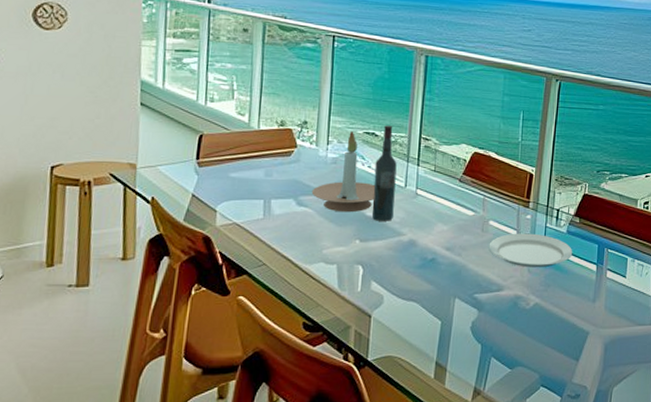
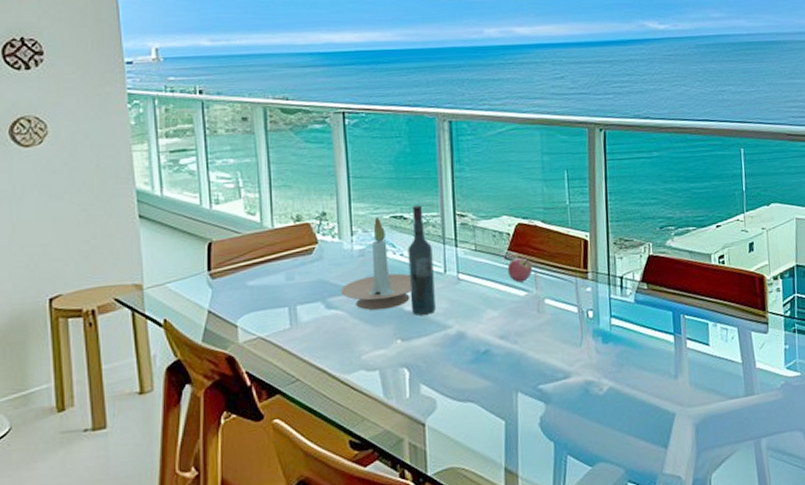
fruit: none [460,182,482,203] -> present [507,258,533,283]
plate: present [489,233,573,268] -> none [548,307,645,348]

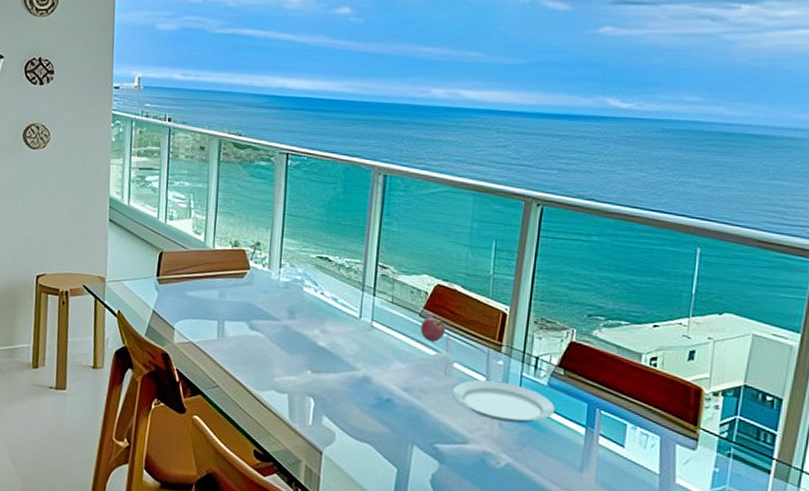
candle holder: present [340,217,411,311] -> none [263,255,328,341]
wine bottle: present [408,205,436,315] -> none [324,250,352,354]
plate: none [548,307,645,348] -> present [452,380,555,423]

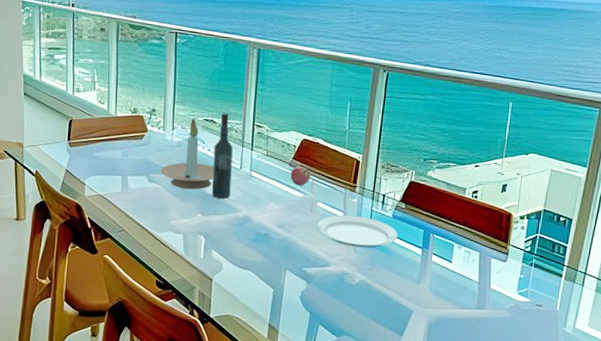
candle holder: none [263,255,328,341] -> present [160,118,214,190]
wine bottle: none [324,250,352,354] -> present [211,113,233,199]

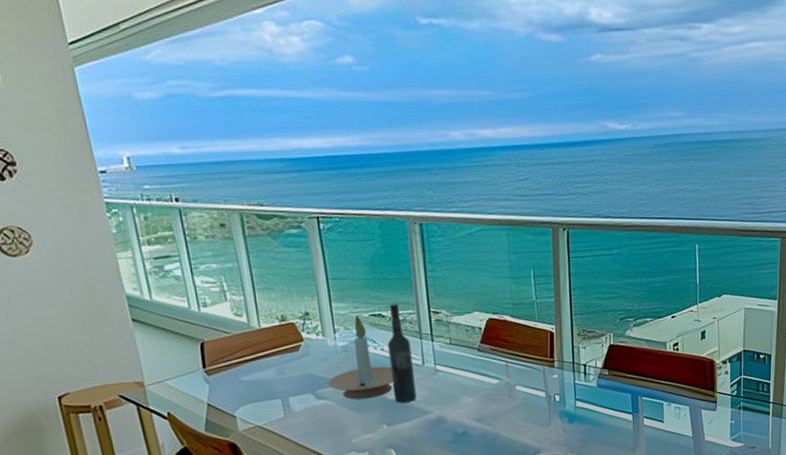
fruit: present [290,166,311,186] -> none [480,350,504,372]
plate: present [317,215,398,248] -> none [519,392,606,427]

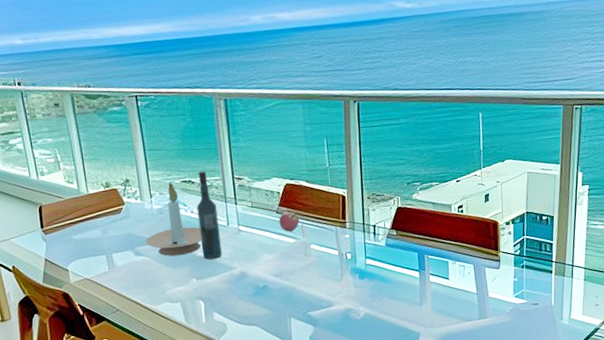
fruit: none [480,350,504,372] -> present [279,212,300,232]

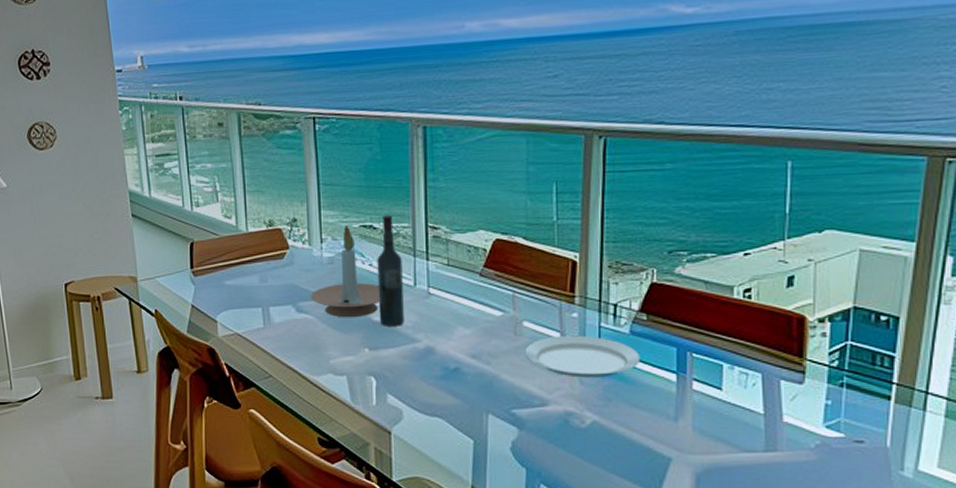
fruit: present [279,212,300,232] -> none [482,276,511,302]
plate: none [313,250,395,282] -> present [525,335,641,378]

